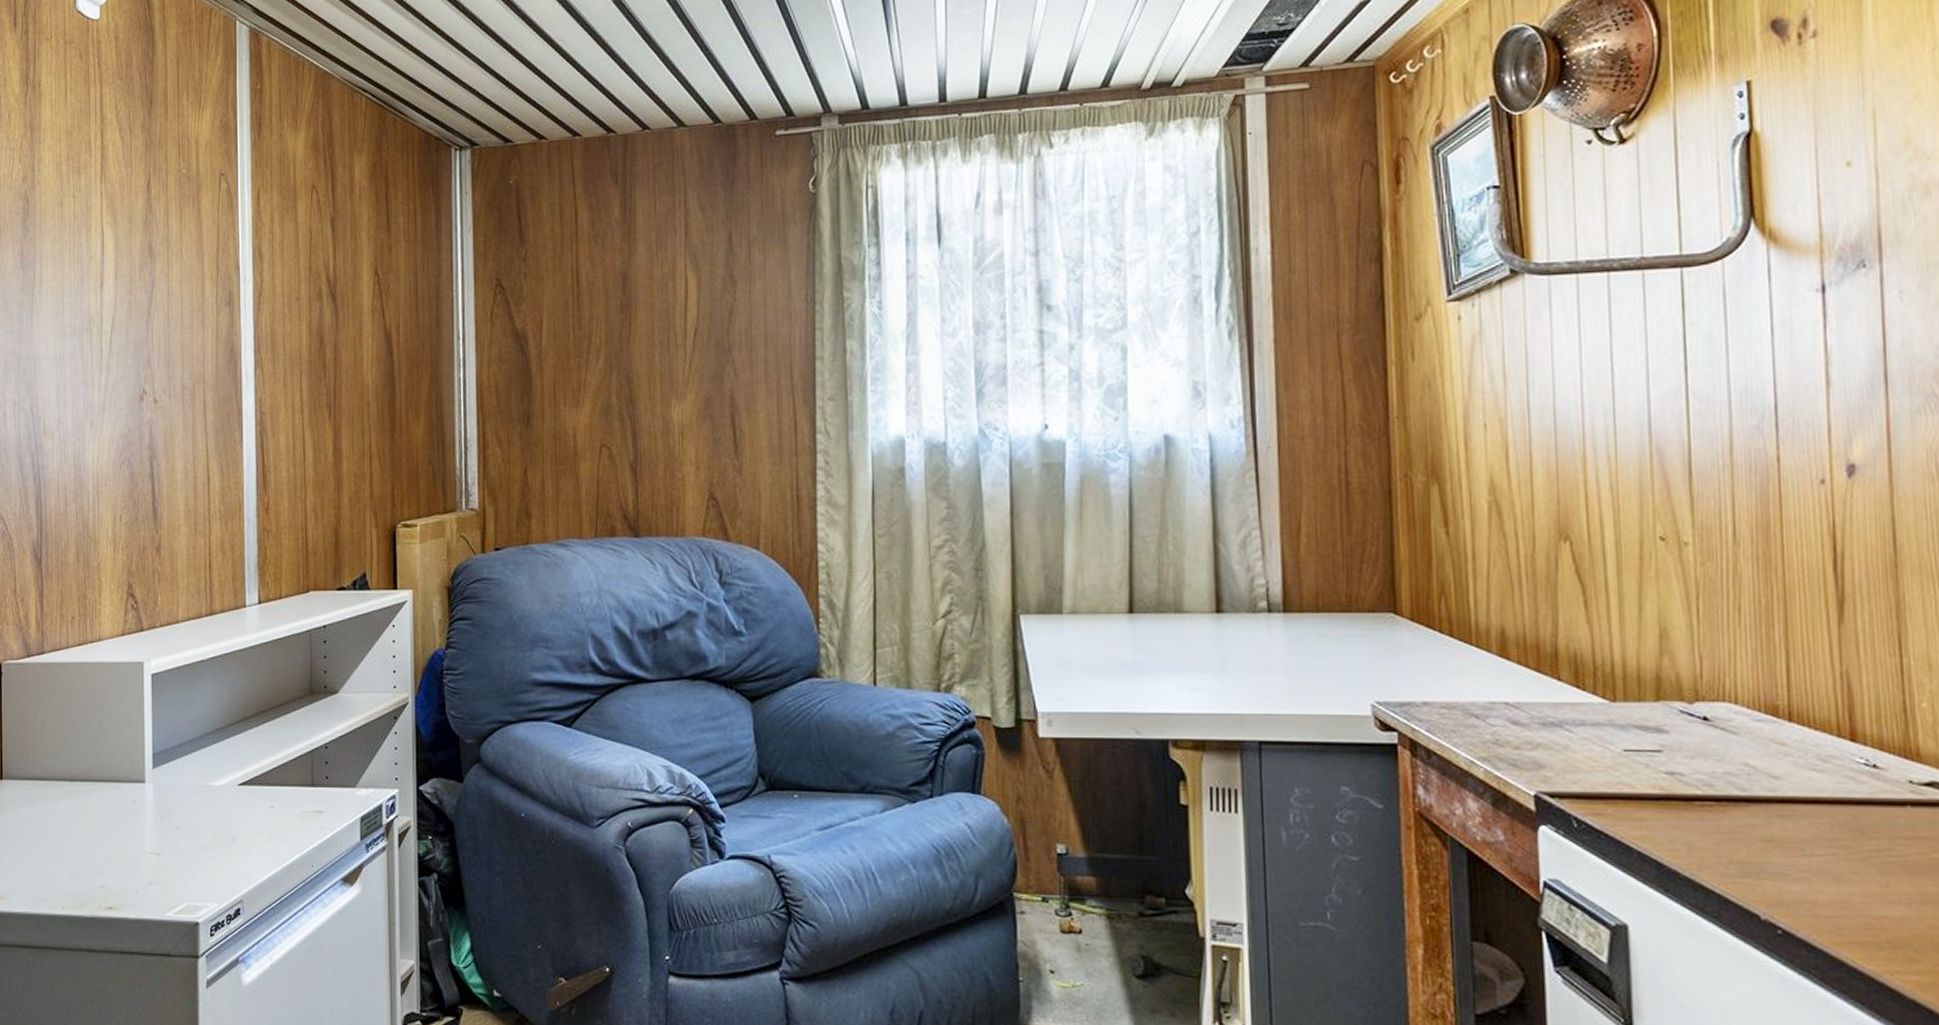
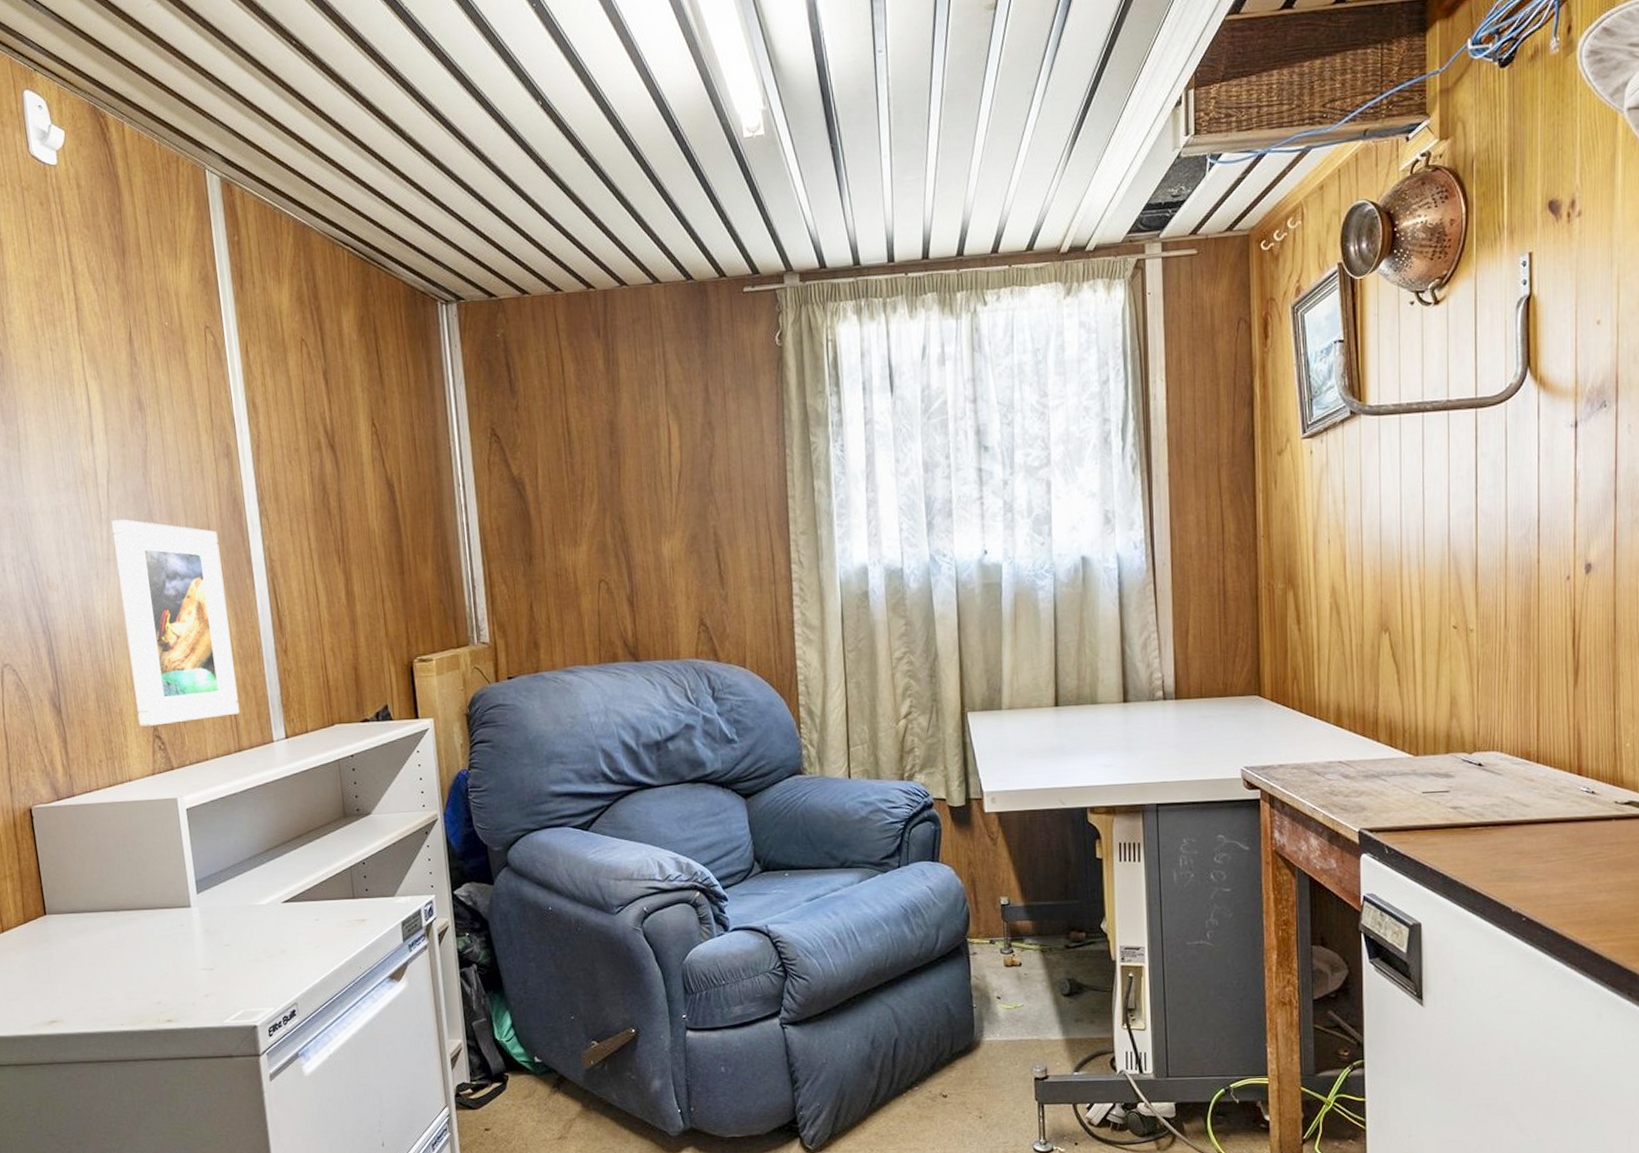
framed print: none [111,366,216,583] -> present [112,519,240,727]

